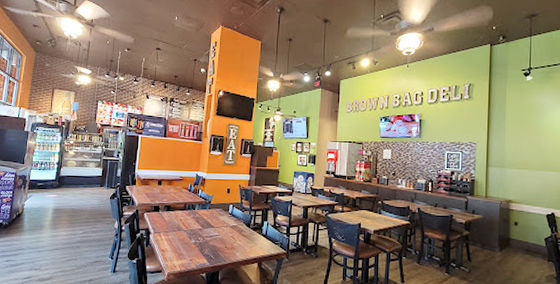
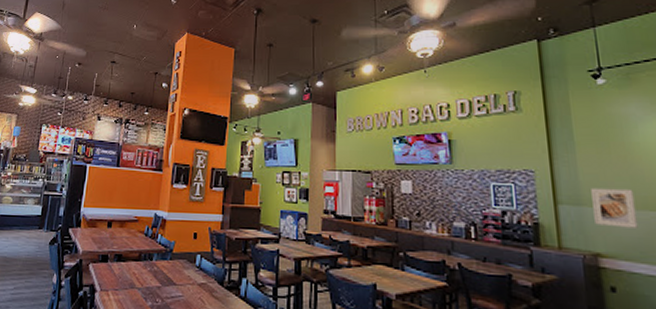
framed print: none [511,155,539,183] -> present [591,187,638,228]

